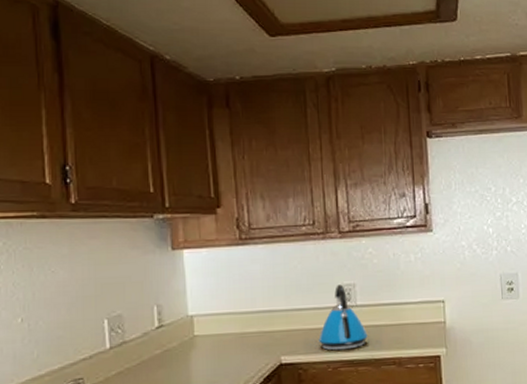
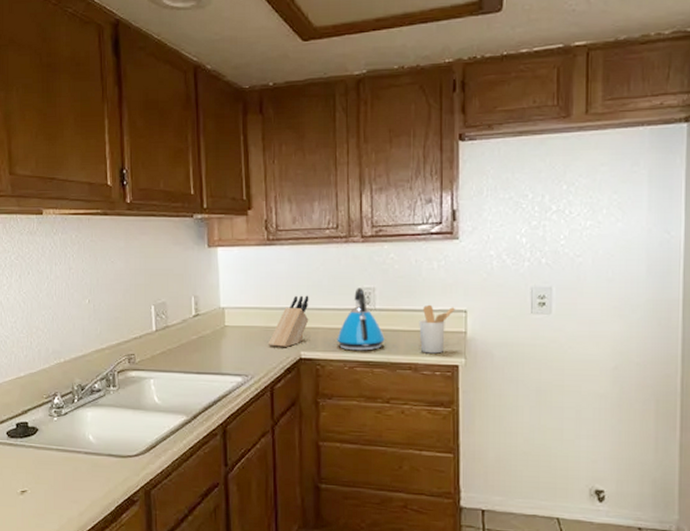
knife block: none [244,296,289,355] -> present [267,295,309,348]
utensil holder: none [400,297,433,347] -> present [419,304,455,354]

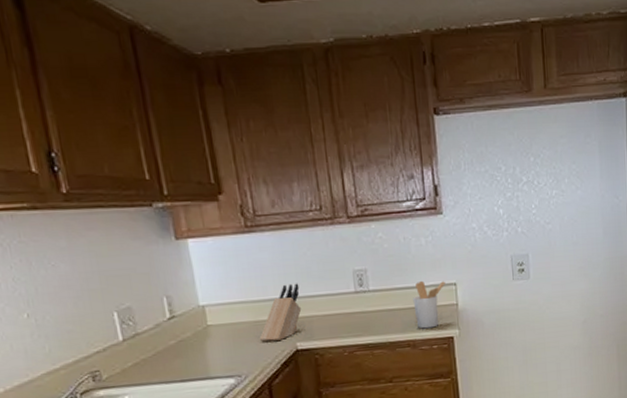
kettle: present [337,288,385,351] -> none [333,270,382,336]

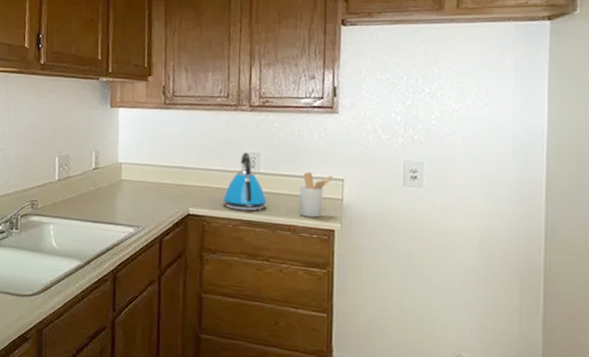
knife block: present [259,283,302,342] -> none [159,155,199,204]
kettle: none [333,270,382,336] -> present [223,152,267,211]

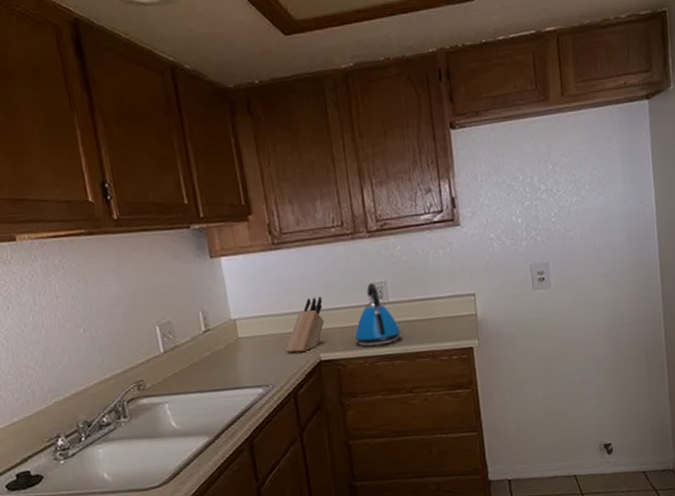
knife block: none [159,155,199,204] -> present [285,296,325,353]
utensil holder: present [299,171,333,218] -> none [432,291,464,340]

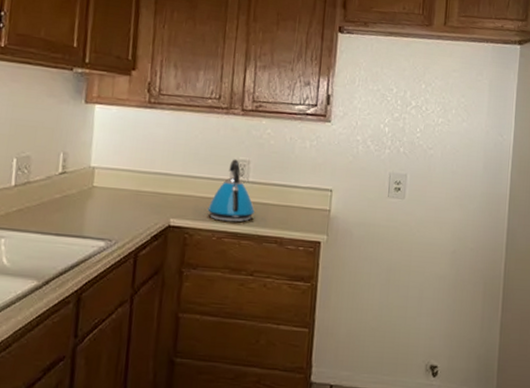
knife block: present [285,296,325,353] -> none [136,161,185,214]

